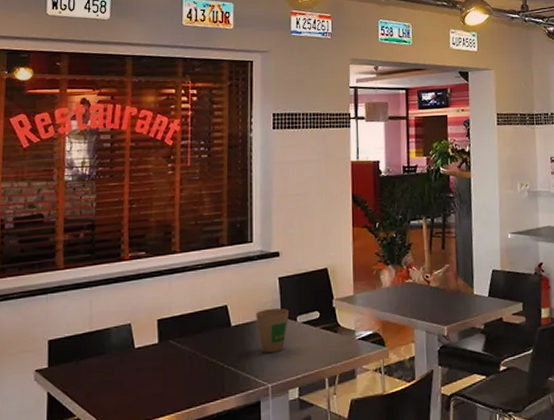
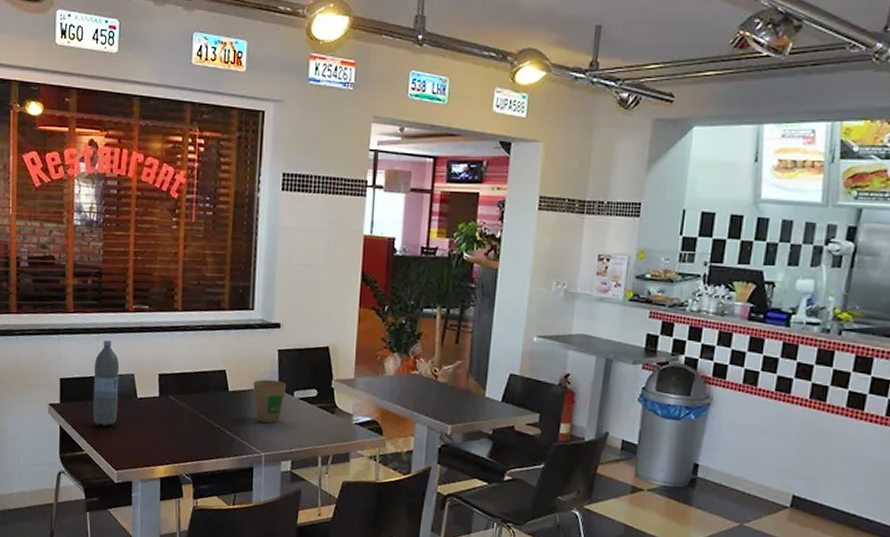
water bottle: none [85,292,115,385] -> present [92,340,120,426]

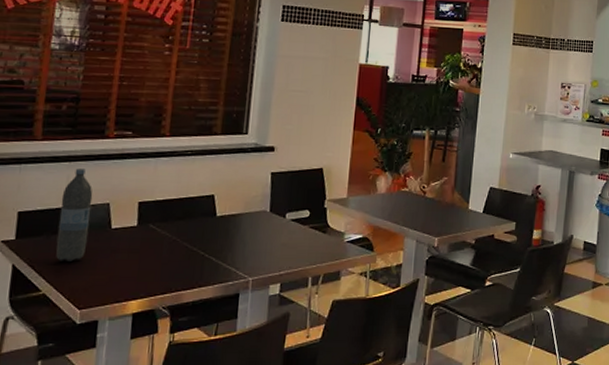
paper cup: present [253,379,287,424] -> none [243,202,279,247]

